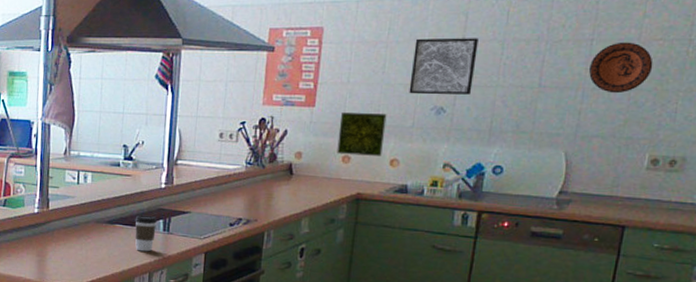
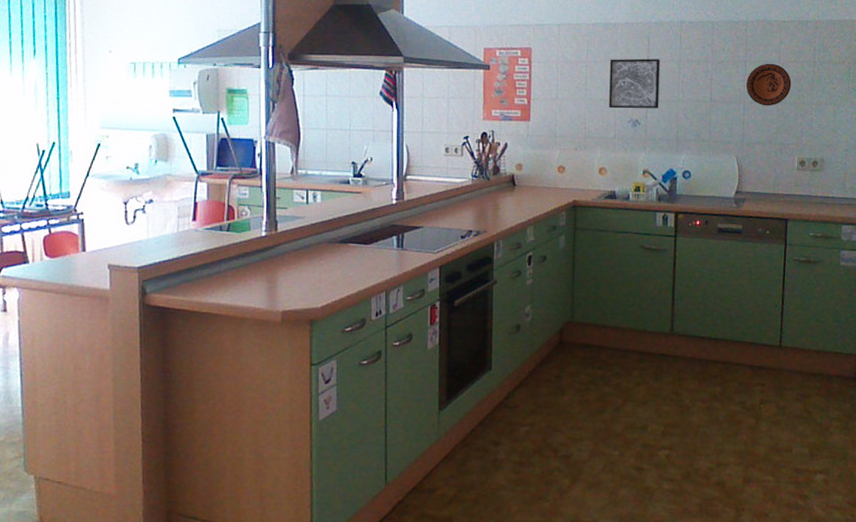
coffee cup: present [135,215,157,252] -> none [368,232,390,270]
decorative tile: present [337,112,387,156] -> none [553,126,592,166]

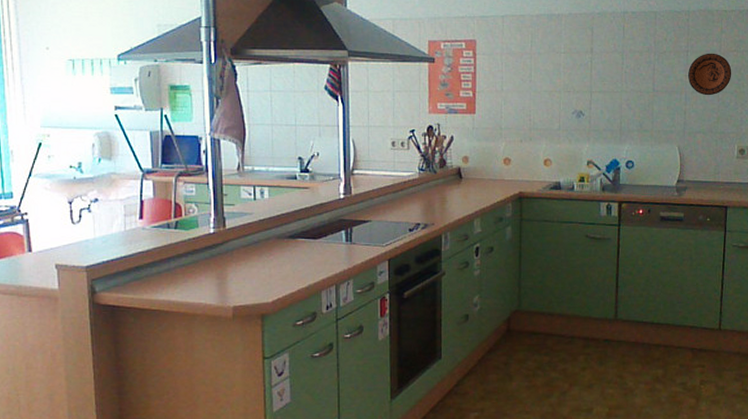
wall art: present [608,58,660,109] -> none [553,49,604,100]

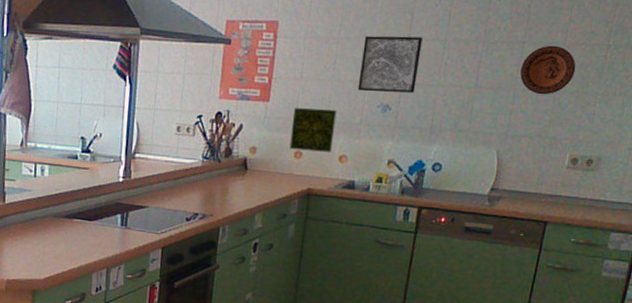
decorative tile: none [498,118,537,157] -> present [289,108,337,152]
wall art: none [553,49,604,100] -> present [357,36,423,93]

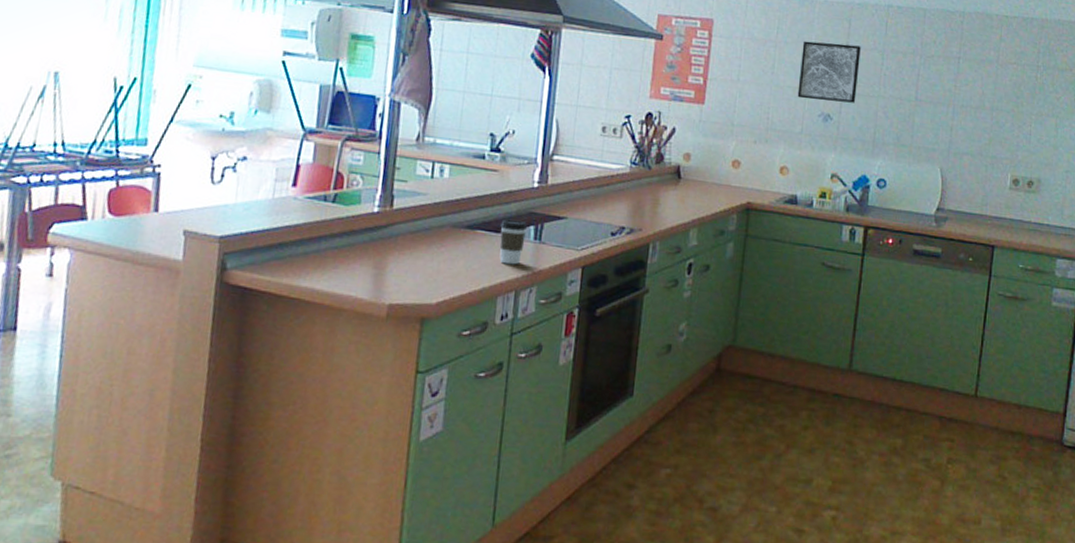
coffee cup: none [92,209,115,247] -> present [499,219,527,265]
decorative tile: present [289,108,337,152] -> none [726,113,776,163]
decorative plate: present [519,45,576,95] -> none [957,62,1010,113]

